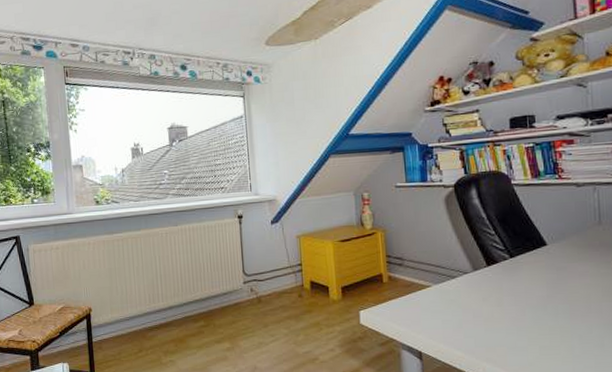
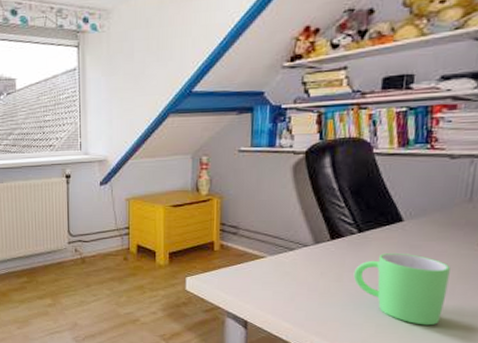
mug: none [512,275,596,344] -> present [353,252,451,326]

